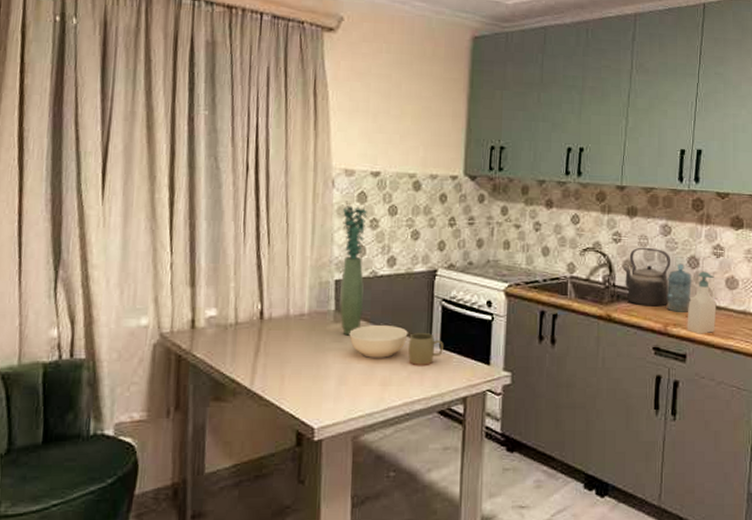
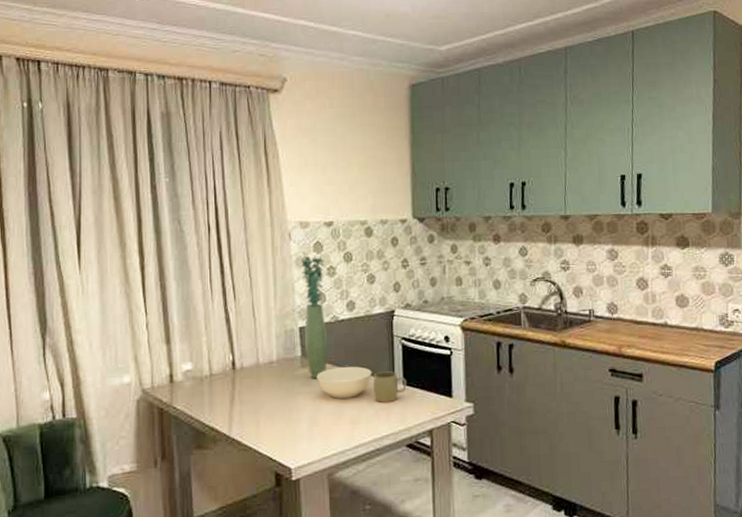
kettle: present [623,247,671,307] -> none [573,273,621,330]
canister: present [666,263,693,312] -> none [618,286,643,334]
soap bottle: present [687,271,717,334] -> none [640,292,670,353]

